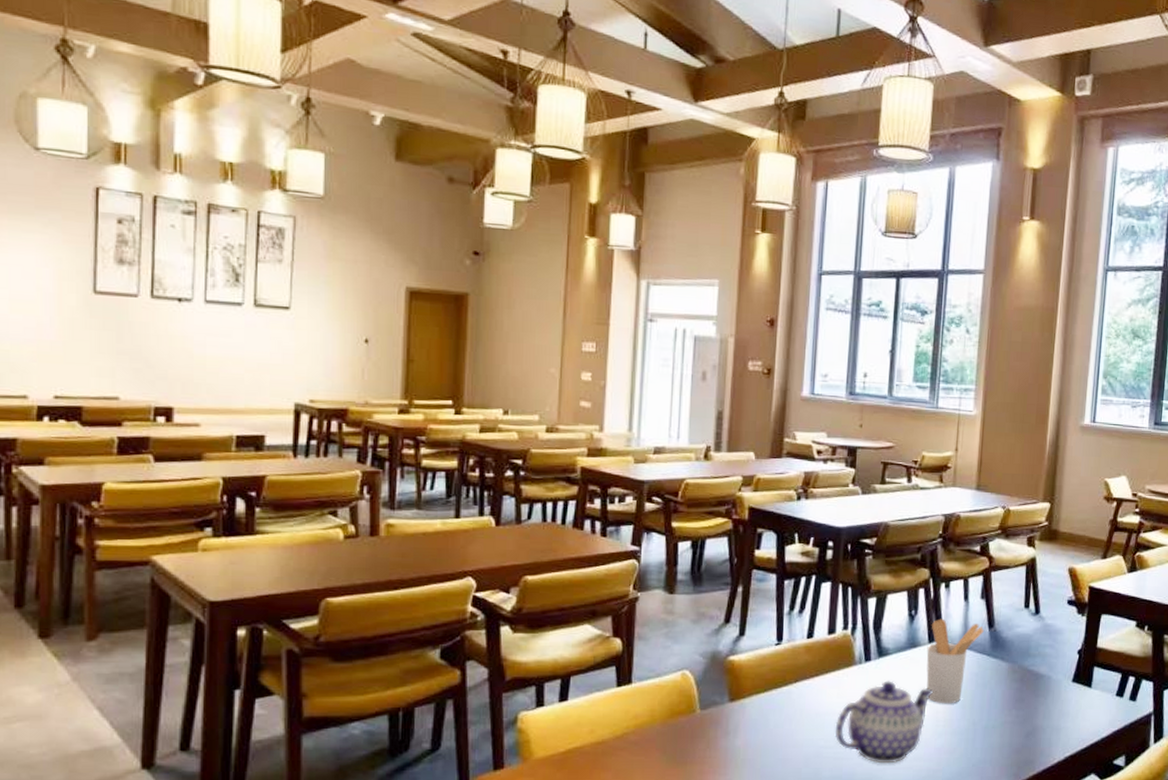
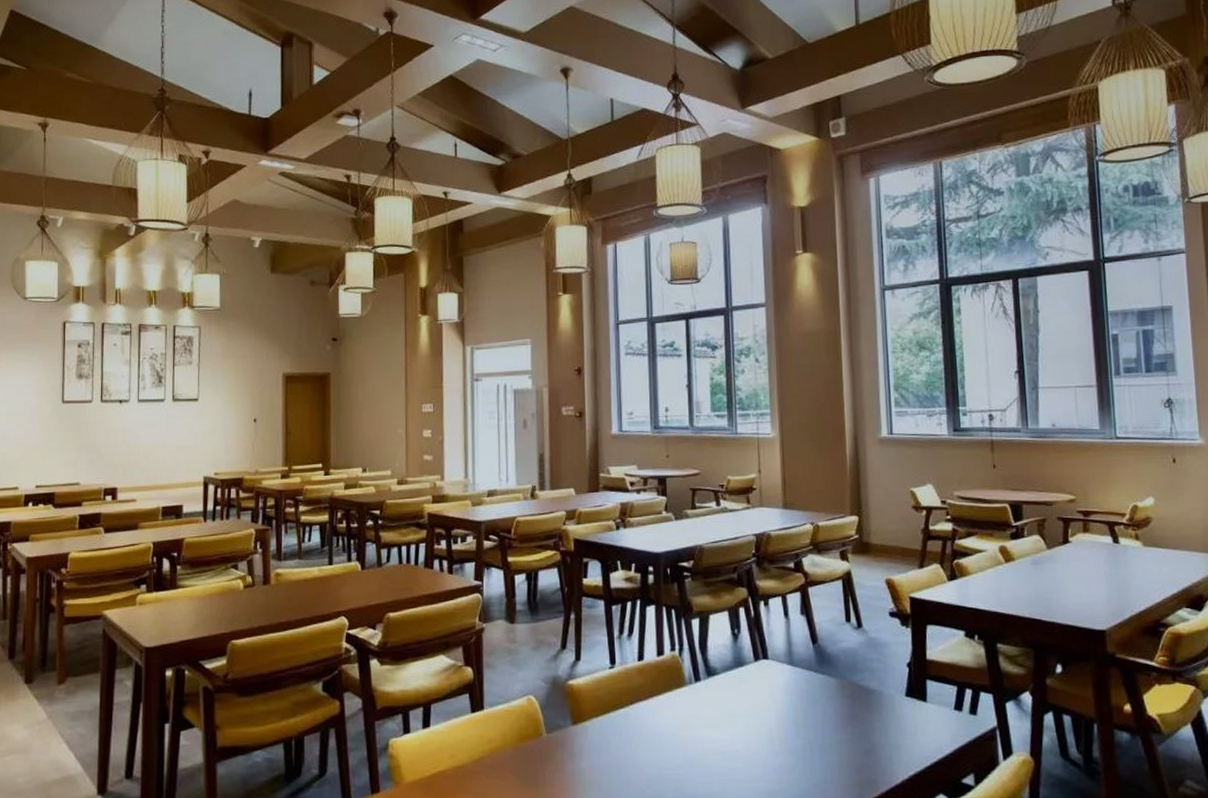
teapot: present [834,681,933,764] -> none [673,700,764,785]
utensil holder: present [926,618,985,704] -> none [753,636,809,723]

